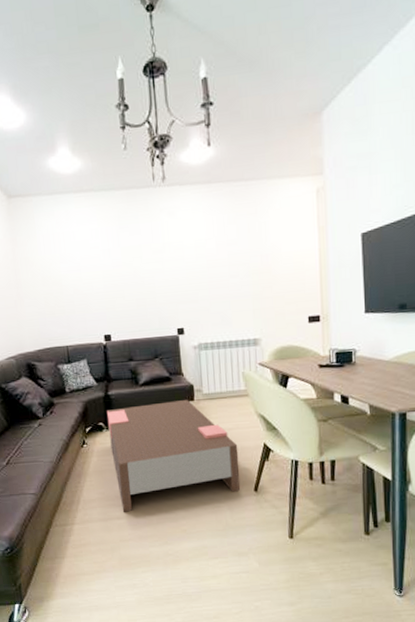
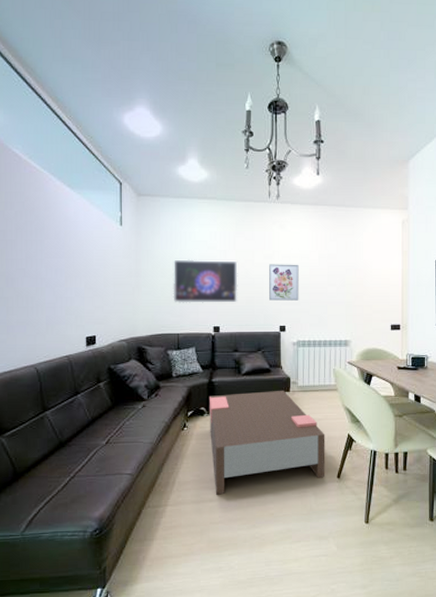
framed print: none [54,260,127,313] -> present [173,259,238,303]
wall art: none [160,256,197,301] -> present [269,264,299,301]

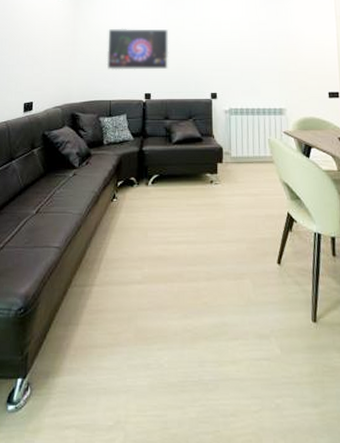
coffee table: present [209,390,326,495] -> none [139,161,264,276]
wall art: present [269,264,299,301] -> none [200,31,230,67]

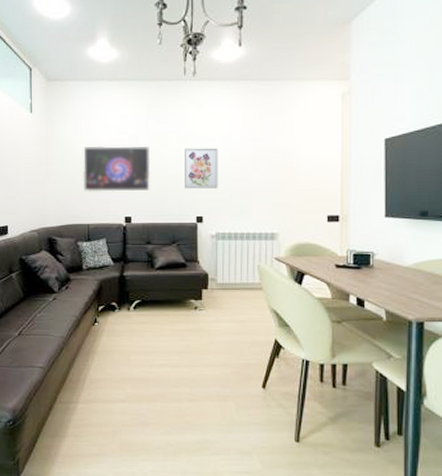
wall art: none [200,31,230,67] -> present [185,148,218,189]

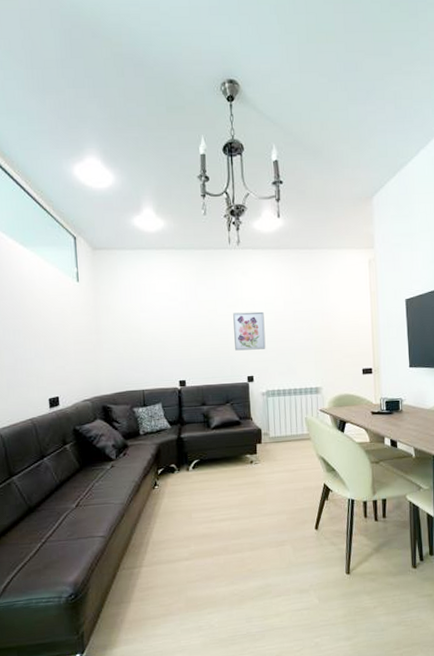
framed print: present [83,145,151,192] -> none [134,312,202,359]

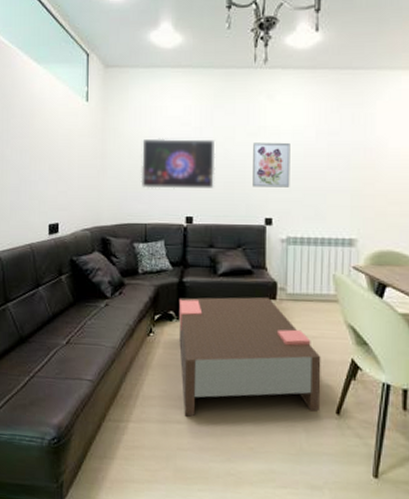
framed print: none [134,312,202,359] -> present [141,138,216,189]
coffee table: none [179,442,303,553] -> present [178,297,321,417]

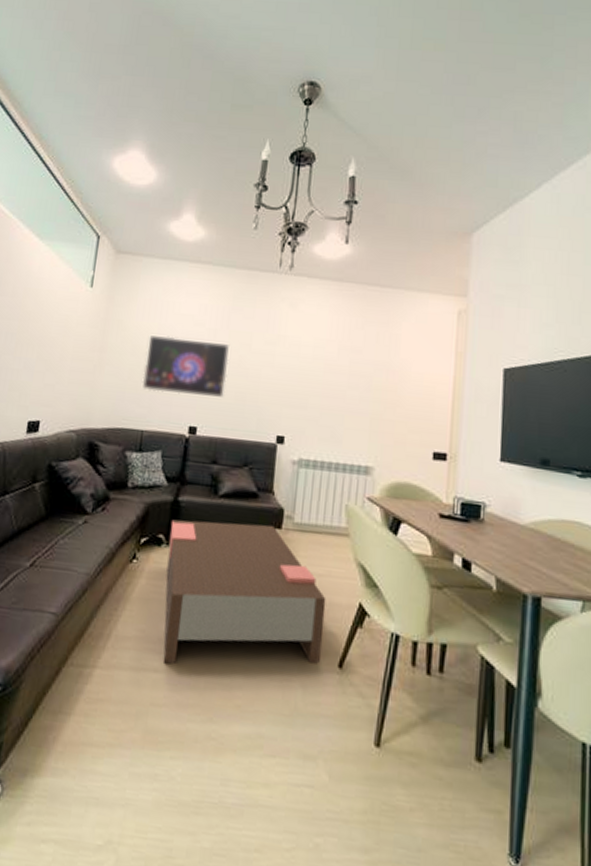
wall art: present [253,142,290,187] -> none [266,352,311,404]

